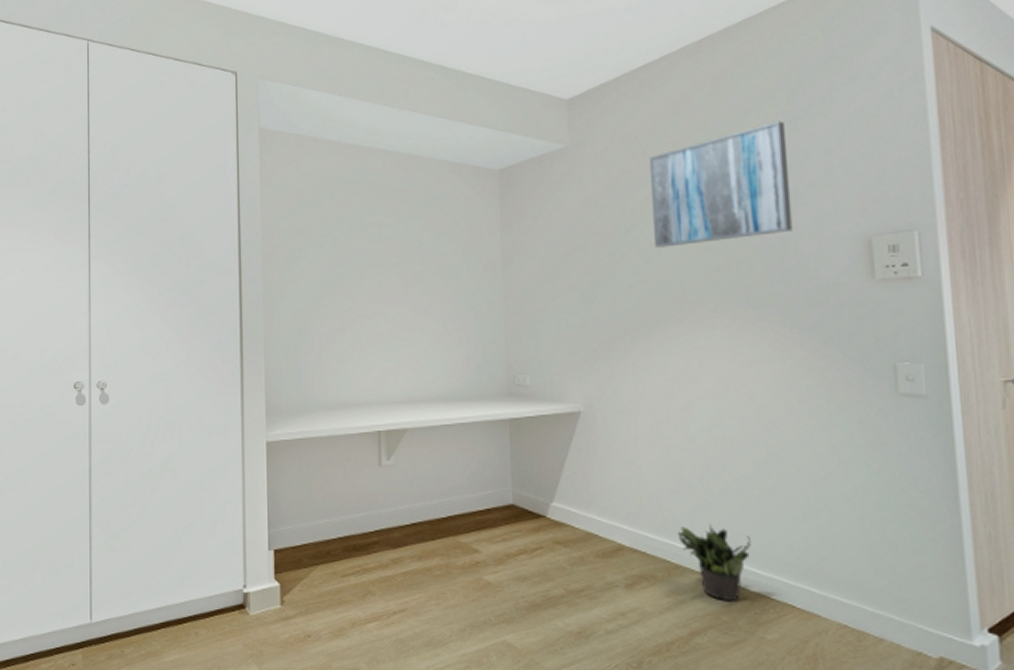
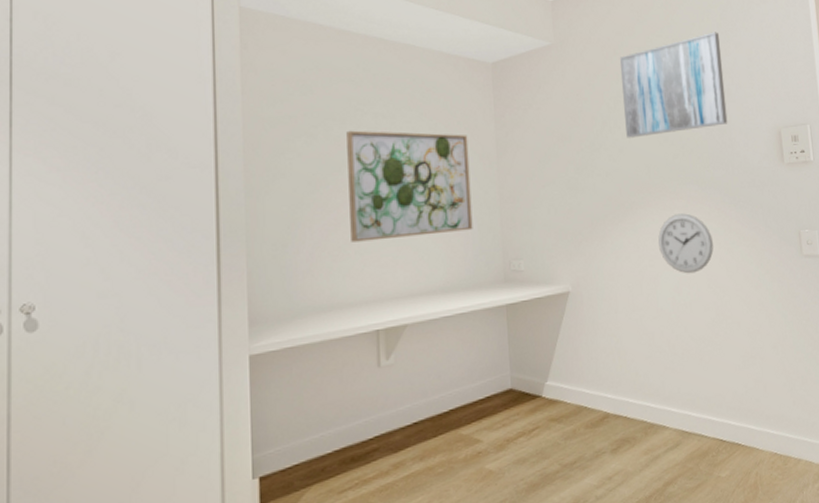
wall art: none [352,240,476,347] -> present [346,130,473,242]
potted plant: present [677,523,751,602] -> none [651,382,707,450]
wall clock: none [692,334,766,404] -> present [658,213,714,274]

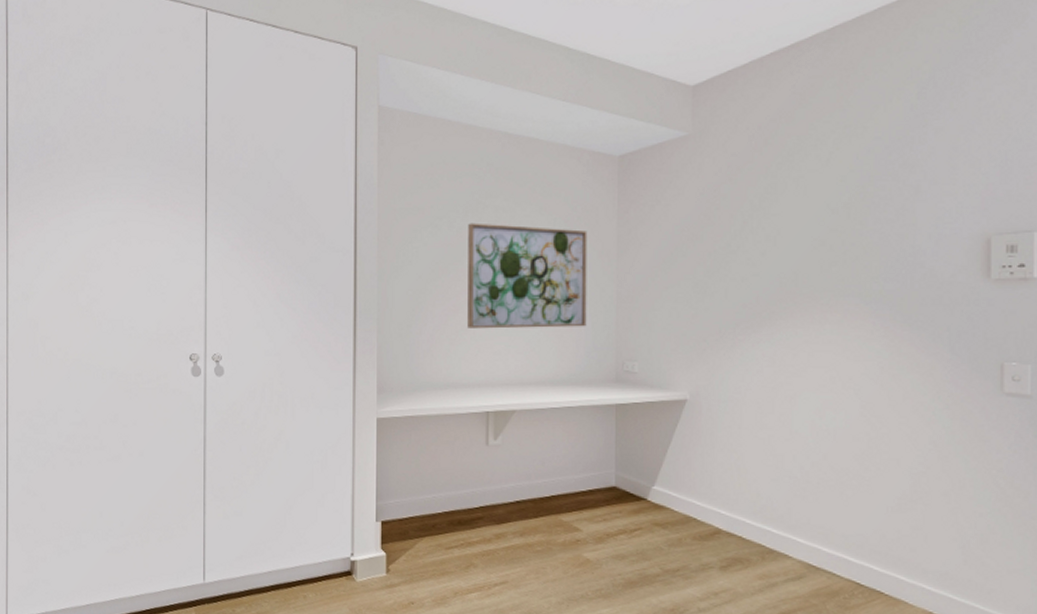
wall art: present [619,32,728,138] -> none [770,115,913,240]
wall clock: present [658,213,714,274] -> none [800,329,873,398]

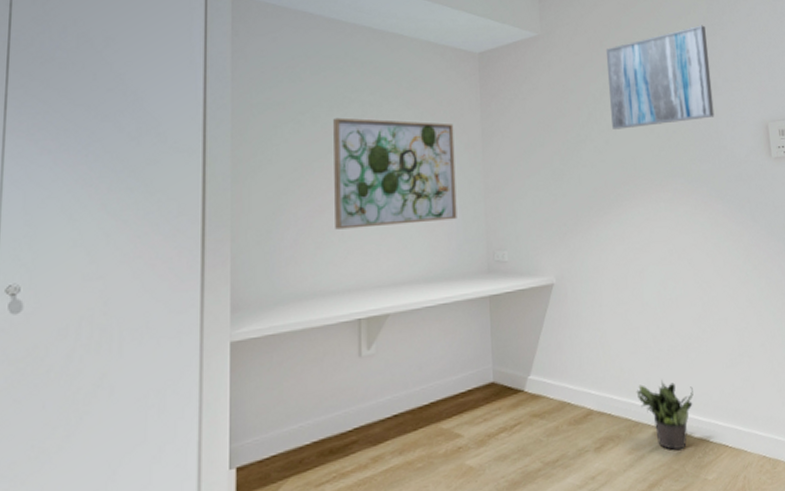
wall art: none [770,115,913,240] -> present [605,25,715,130]
potted plant: none [773,512,845,587] -> present [636,379,694,451]

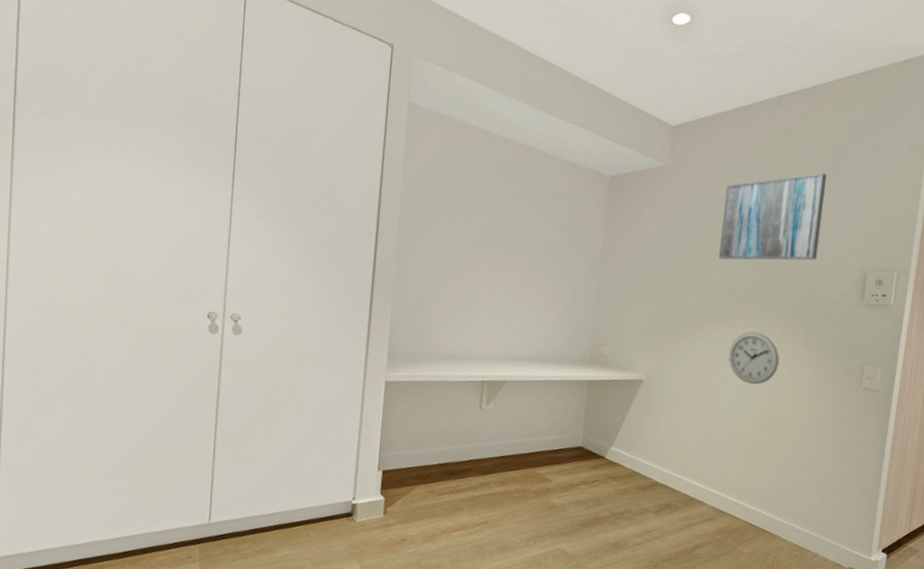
wall art: present [333,117,457,230] -> none [472,218,579,316]
potted plant: present [636,379,694,451] -> none [697,470,746,526]
wall clock: none [644,206,700,268] -> present [728,331,780,385]

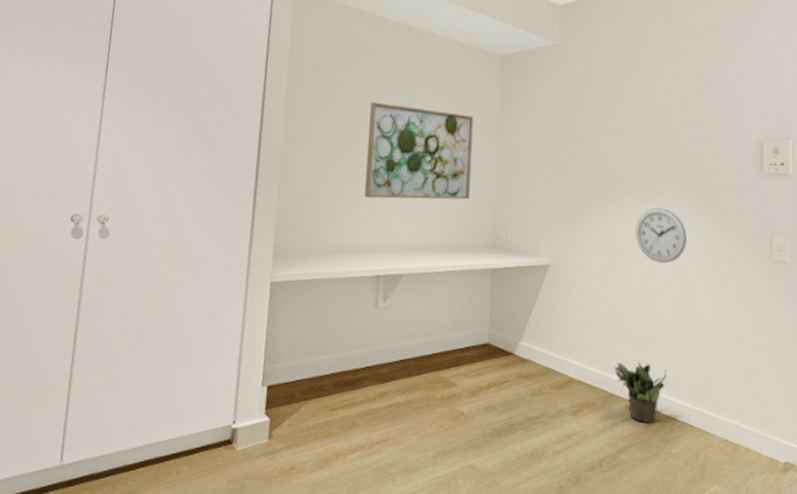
wall art: none [472,218,579,316] -> present [365,102,474,200]
potted plant: none [697,470,746,526] -> present [614,360,666,424]
wall art: present [719,172,827,260] -> none [616,46,713,135]

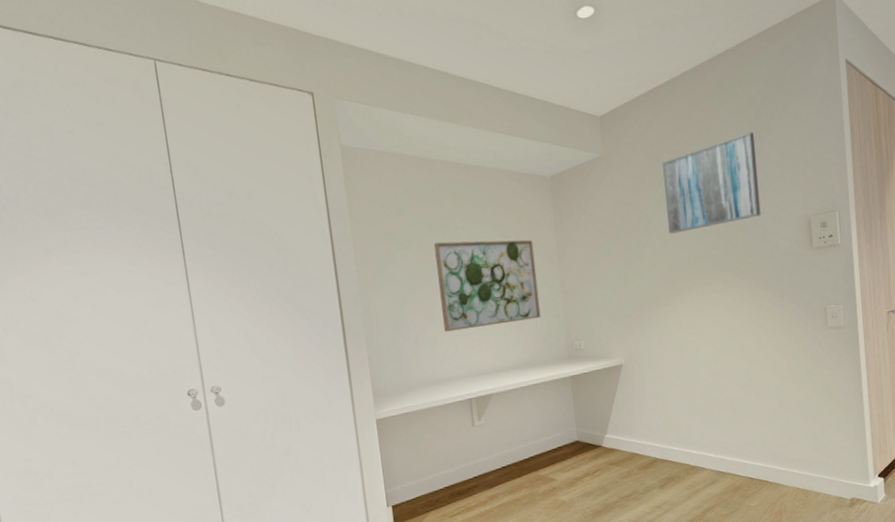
potted plant: present [614,360,666,424] -> none [692,433,740,486]
wall art: none [616,46,713,135] -> present [662,132,761,234]
wall clock: present [636,207,687,264] -> none [698,296,747,347]

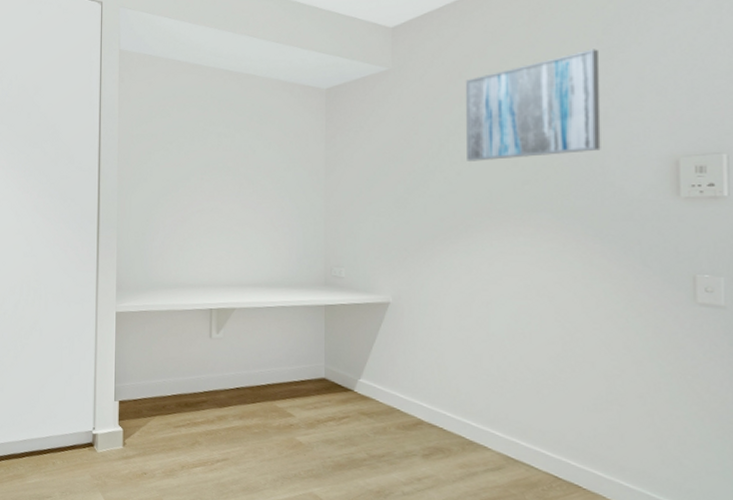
wall art: present [434,239,541,332] -> none [194,146,299,237]

